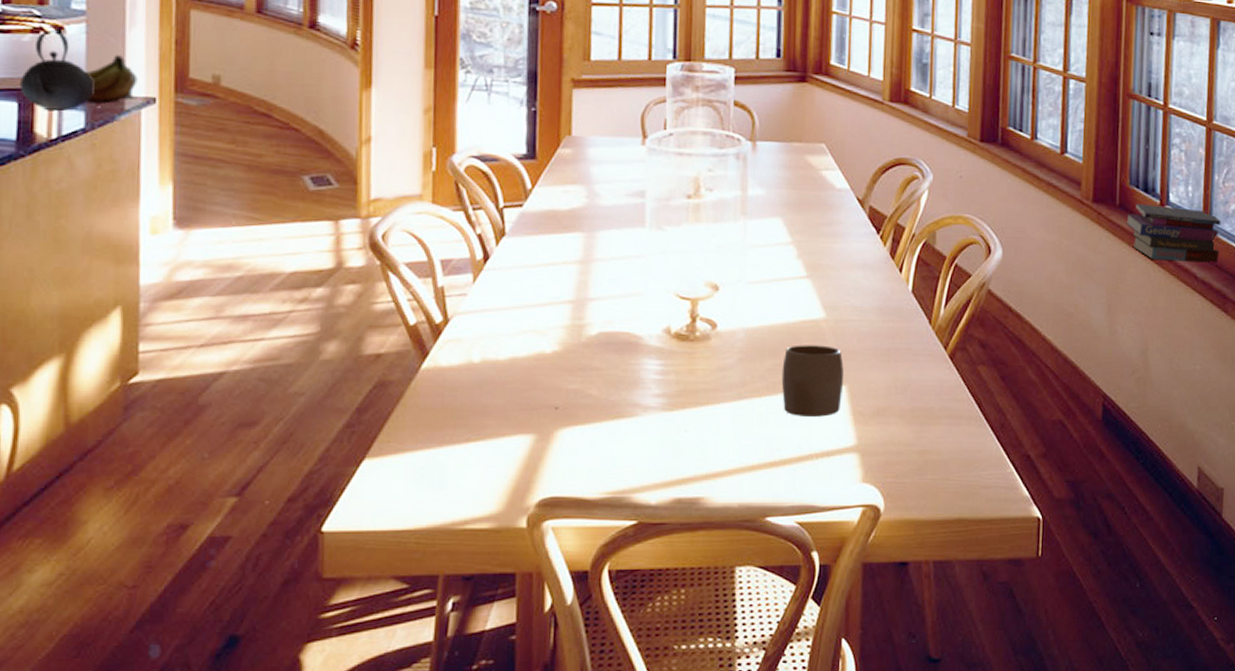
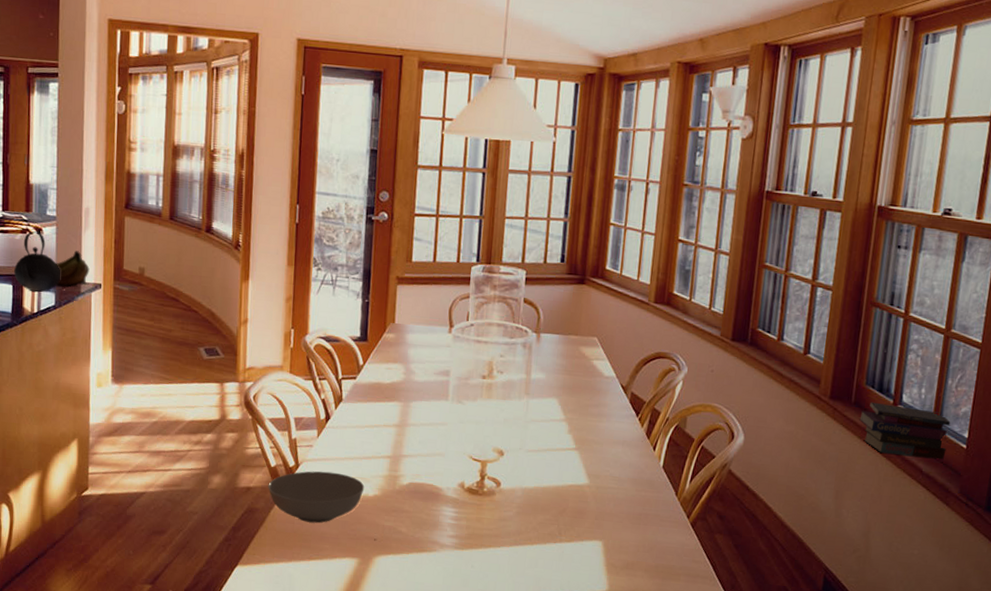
bowl: none [406,326,540,394] -> present [268,471,365,523]
mug: present [781,345,844,417] -> none [549,505,601,565]

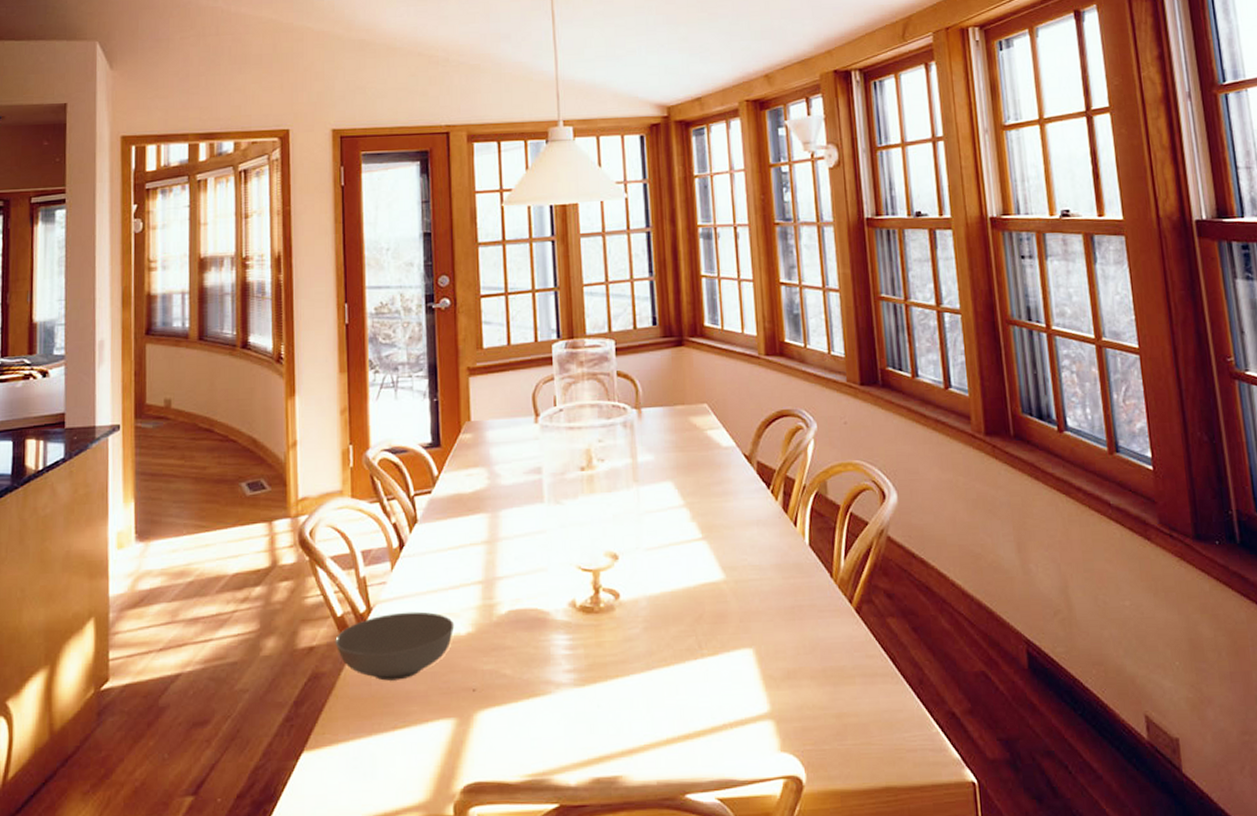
kettle: present [14,231,61,292] -> none [14,375,72,445]
fruit: present [56,251,90,288] -> none [65,390,106,435]
books: present [859,401,951,460] -> none [1024,431,1132,490]

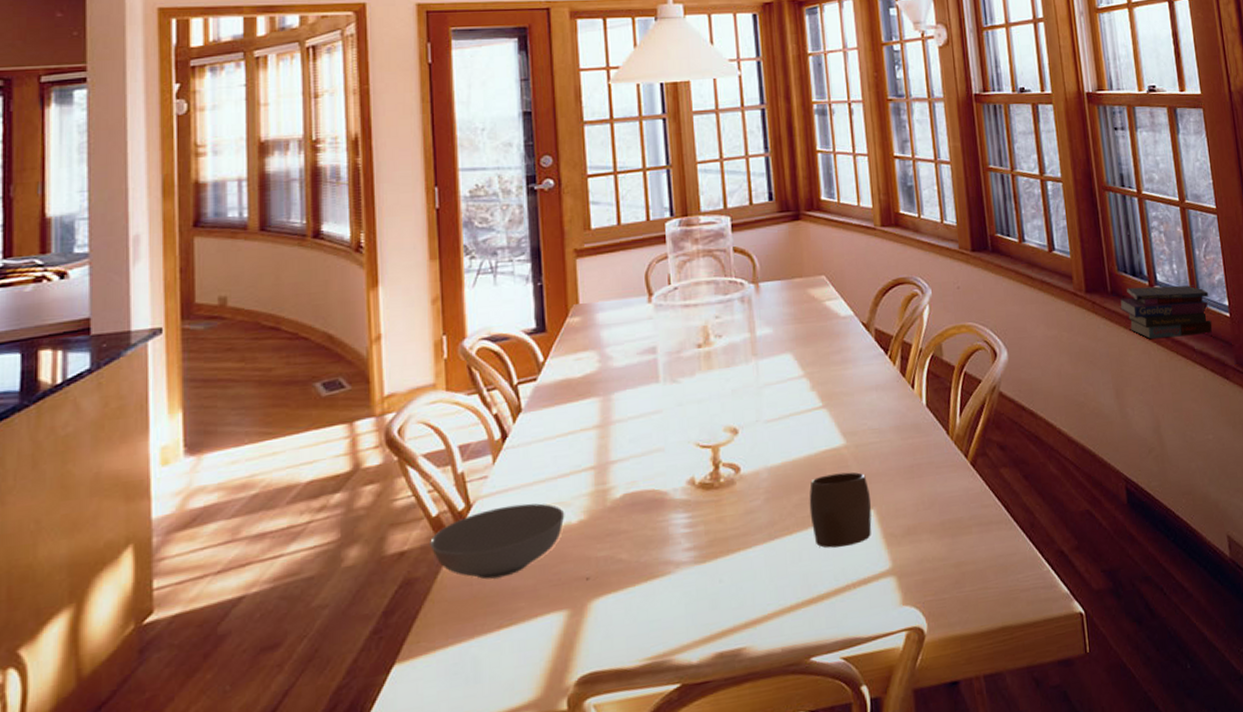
mug: none [687,608,751,684] -> present [809,472,872,548]
books: none [1024,431,1132,490] -> present [1120,285,1213,339]

